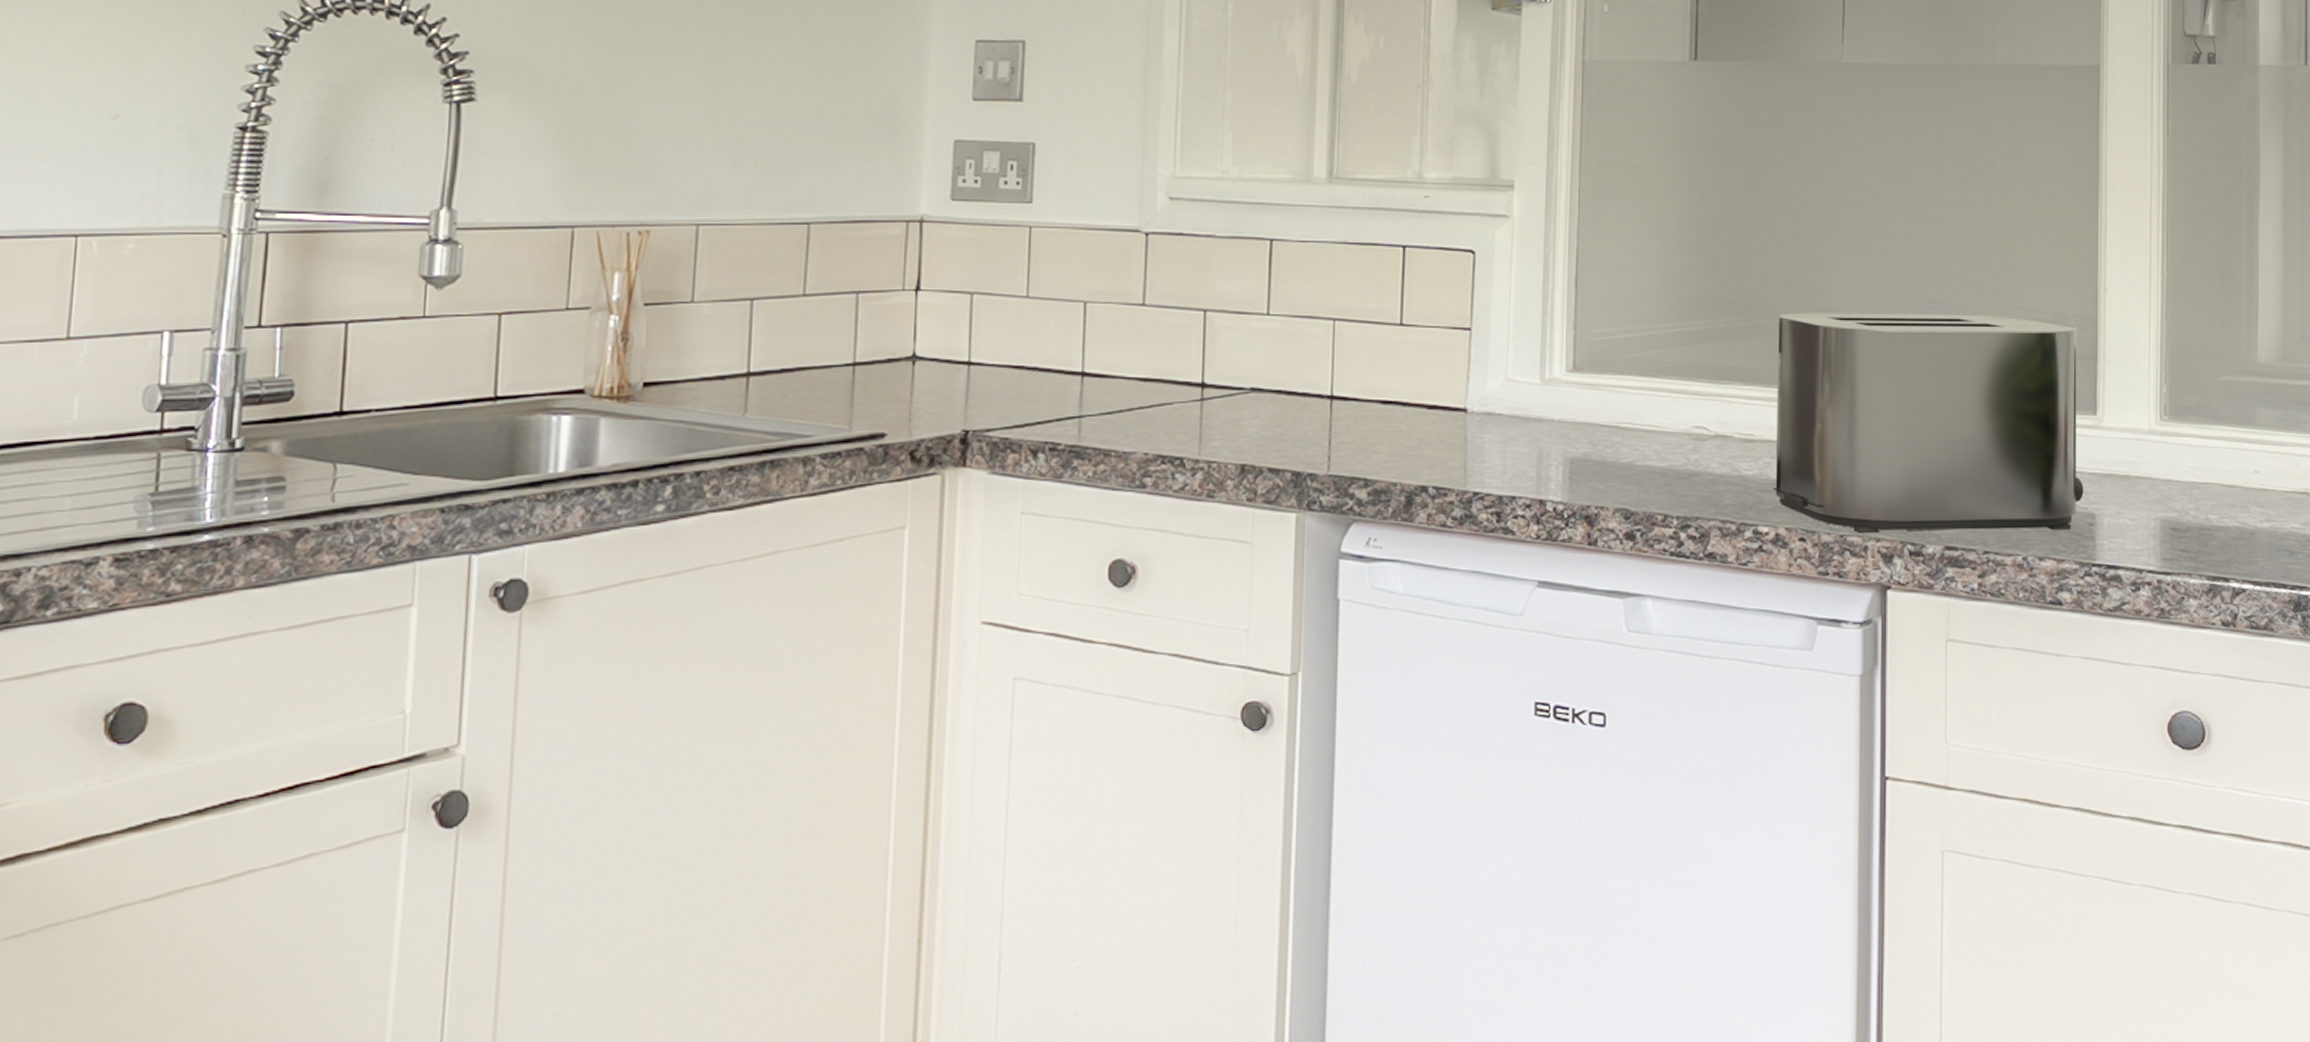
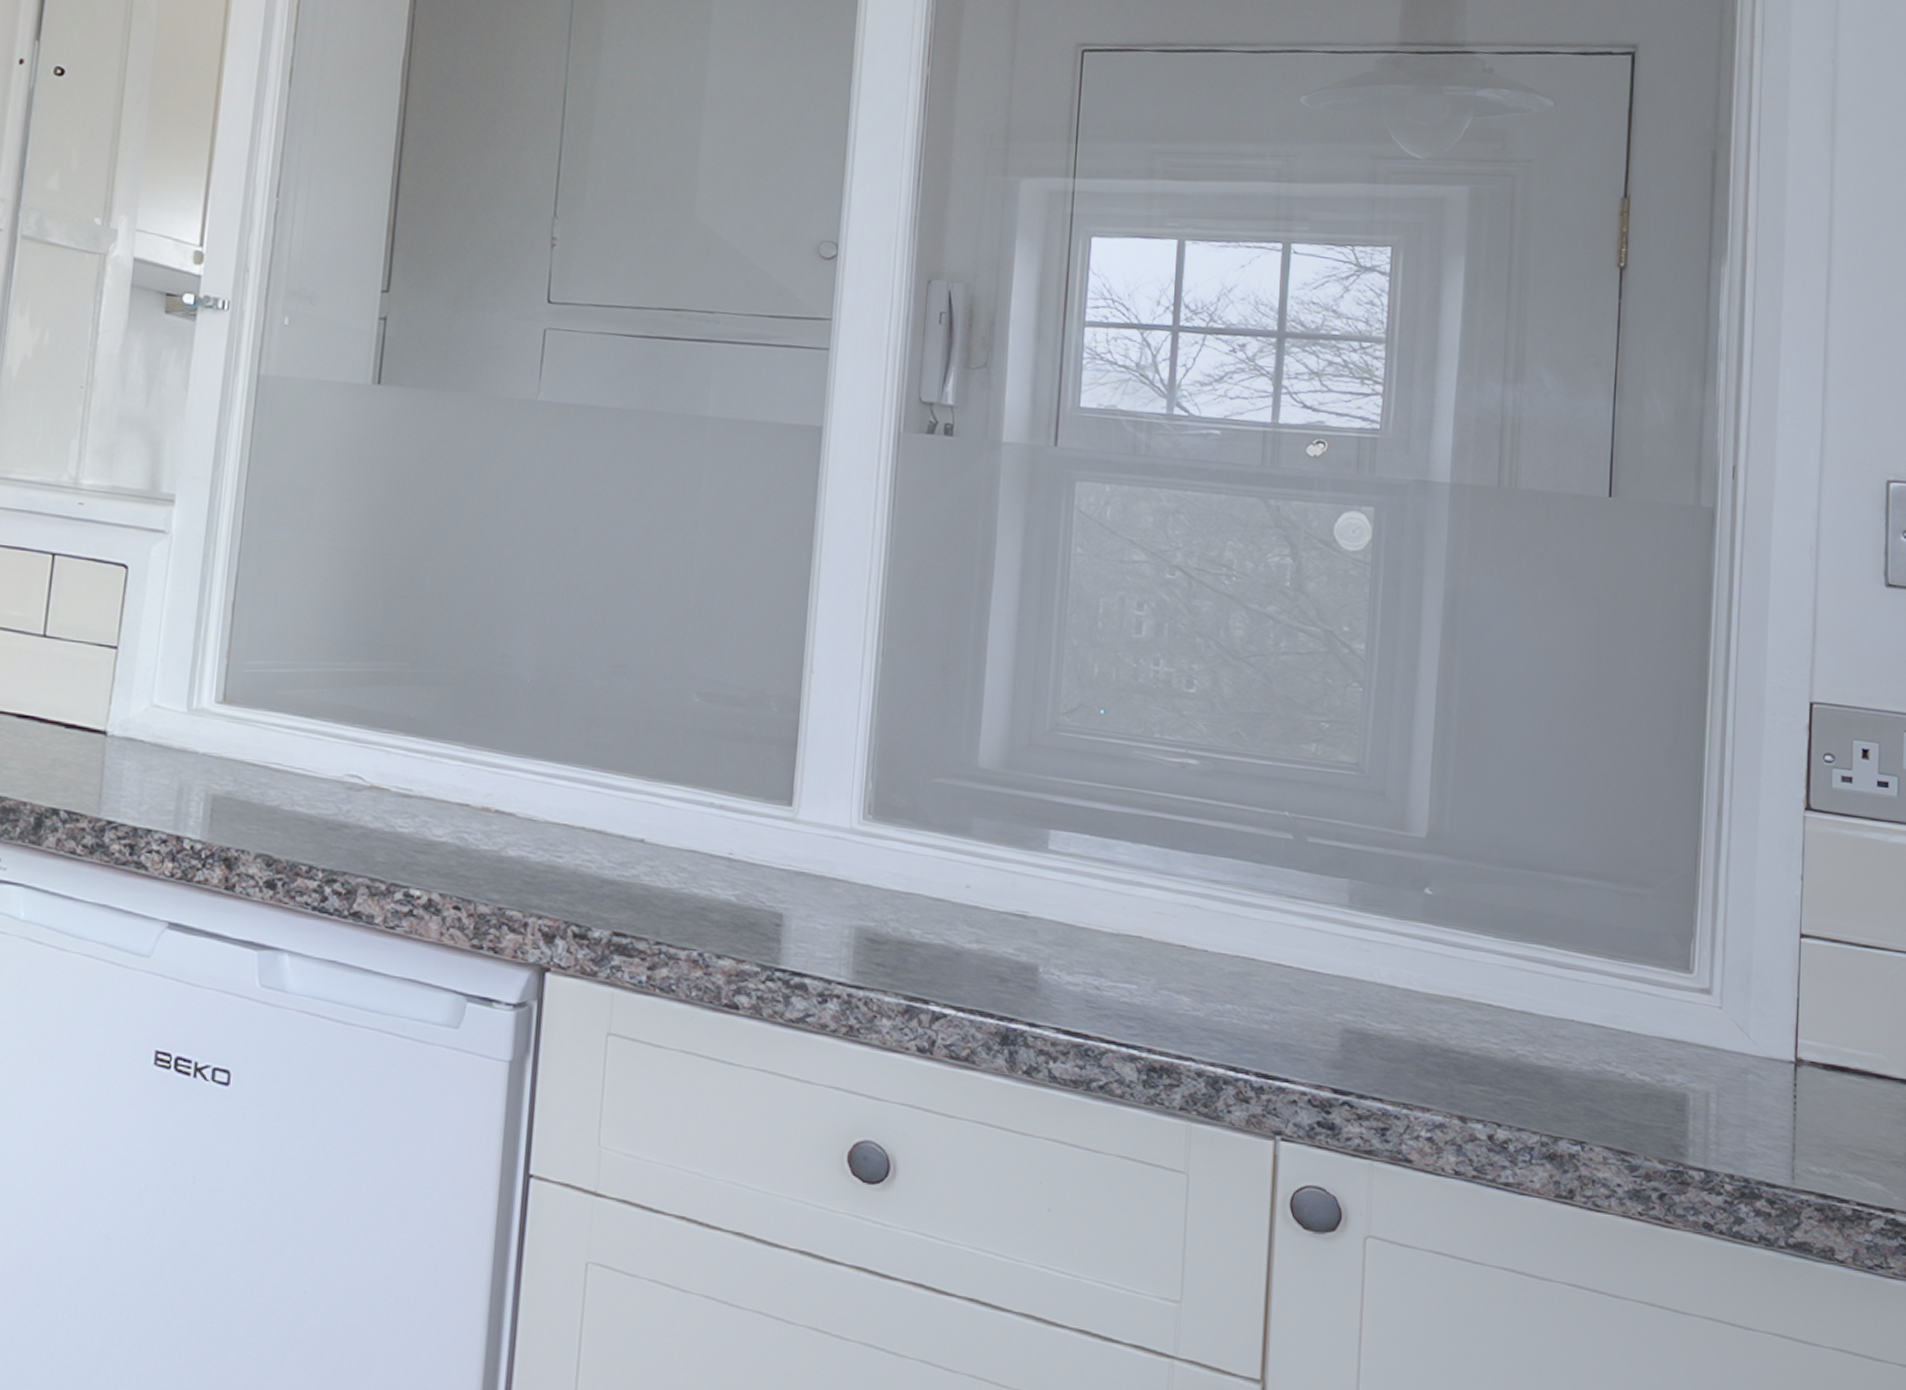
toaster: present [1773,313,2084,533] -> none [428,663,776,929]

